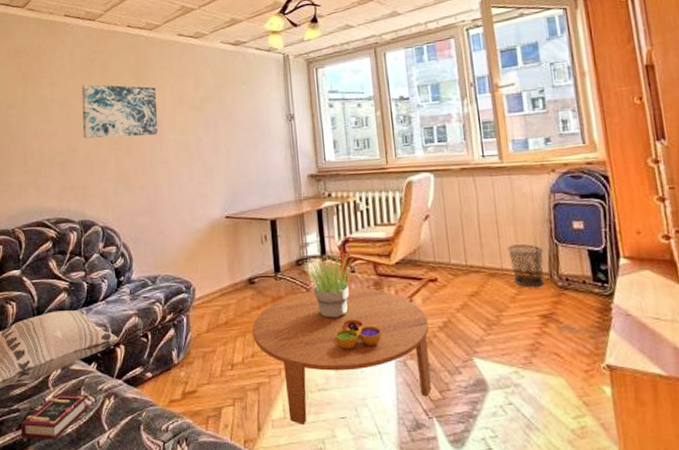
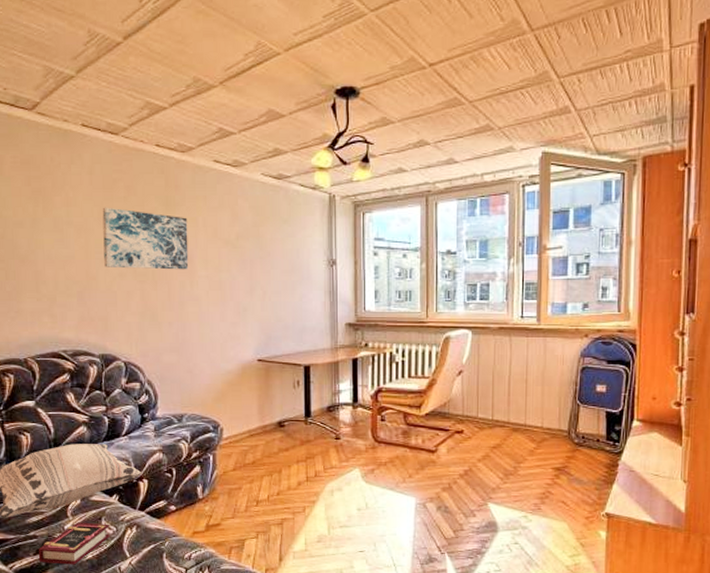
coffee table: present [253,287,432,424] -> none [280,435,450,556]
potted plant: present [303,255,356,318] -> none [334,403,386,463]
decorative bowl: present [335,319,382,350] -> none [360,464,406,492]
waste bin: present [508,244,544,288] -> none [533,403,565,444]

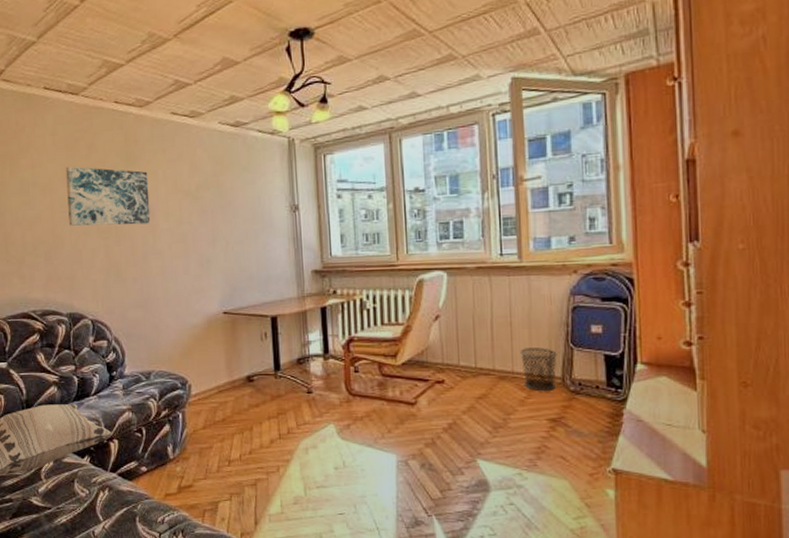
book: present [38,522,110,565] -> none [14,485,83,529]
waste bin: none [533,403,565,444] -> present [520,347,557,392]

